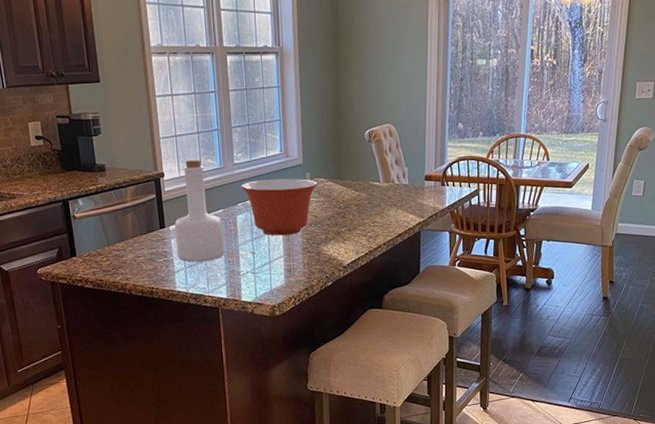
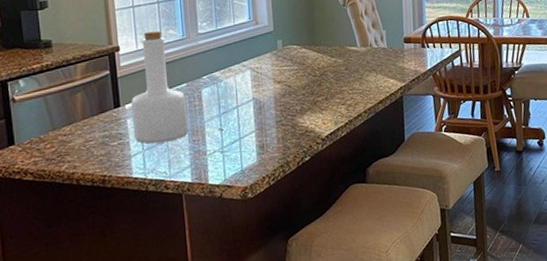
mixing bowl: present [241,178,318,236] -> none [206,46,291,110]

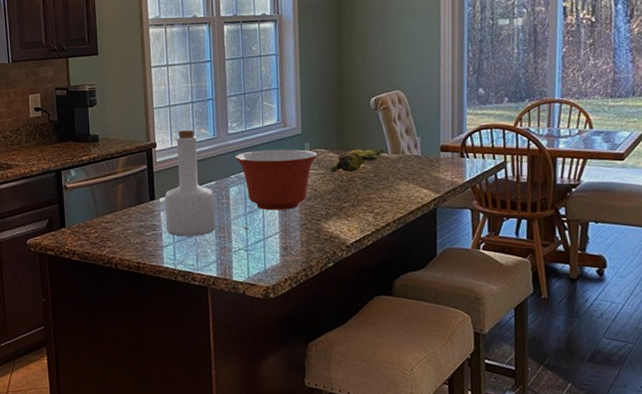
mixing bowl: none [206,46,291,110] -> present [235,149,318,211]
banana bunch: none [303,43,353,68] -> present [330,149,384,172]

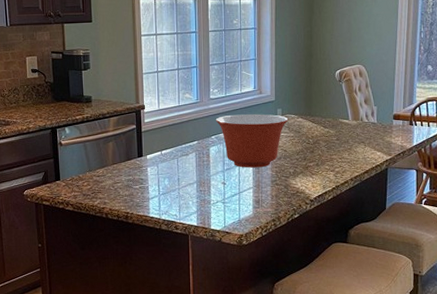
bottle: present [164,129,215,237] -> none [151,93,196,190]
banana bunch: present [330,149,384,172] -> none [299,115,346,135]

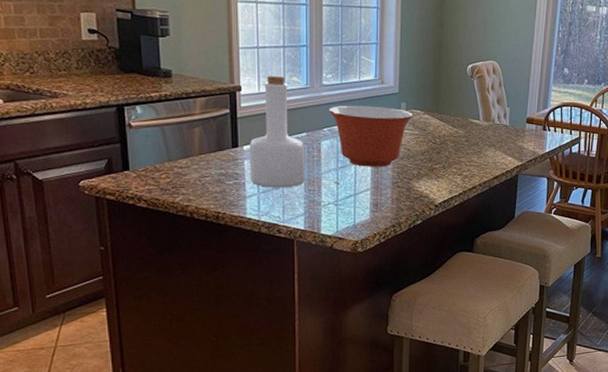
bottle: none [151,93,196,190] -> present [249,75,304,188]

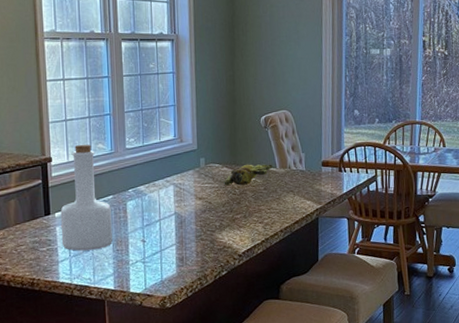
mixing bowl: present [328,105,413,167] -> none [132,164,213,223]
banana bunch: none [424,113,476,135] -> present [224,164,273,186]

